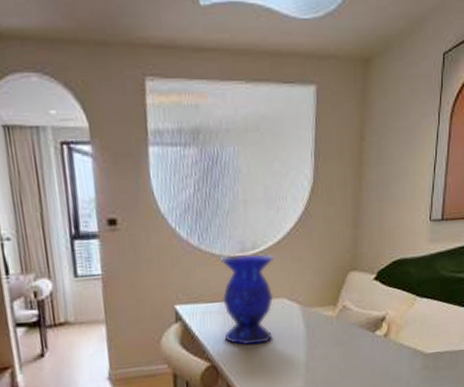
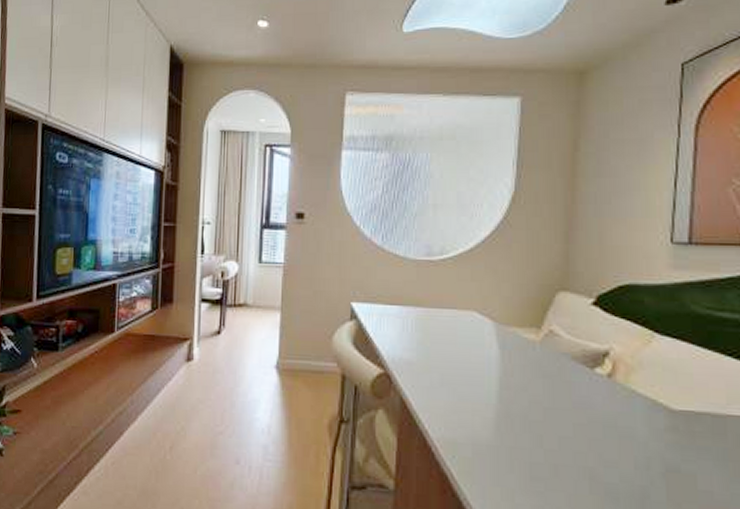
vase: present [220,254,275,346] -> none [403,258,465,359]

